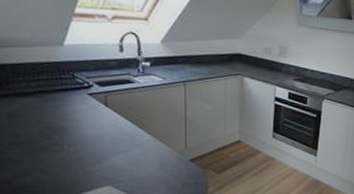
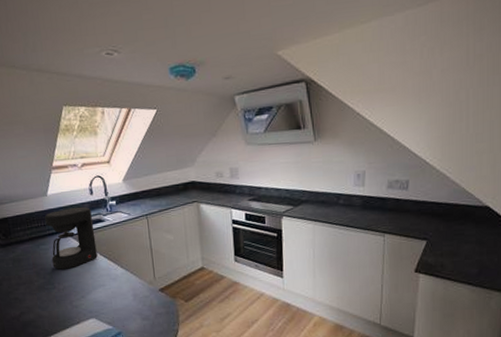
coffee maker: none [58,63,121,131] -> present [45,206,98,270]

